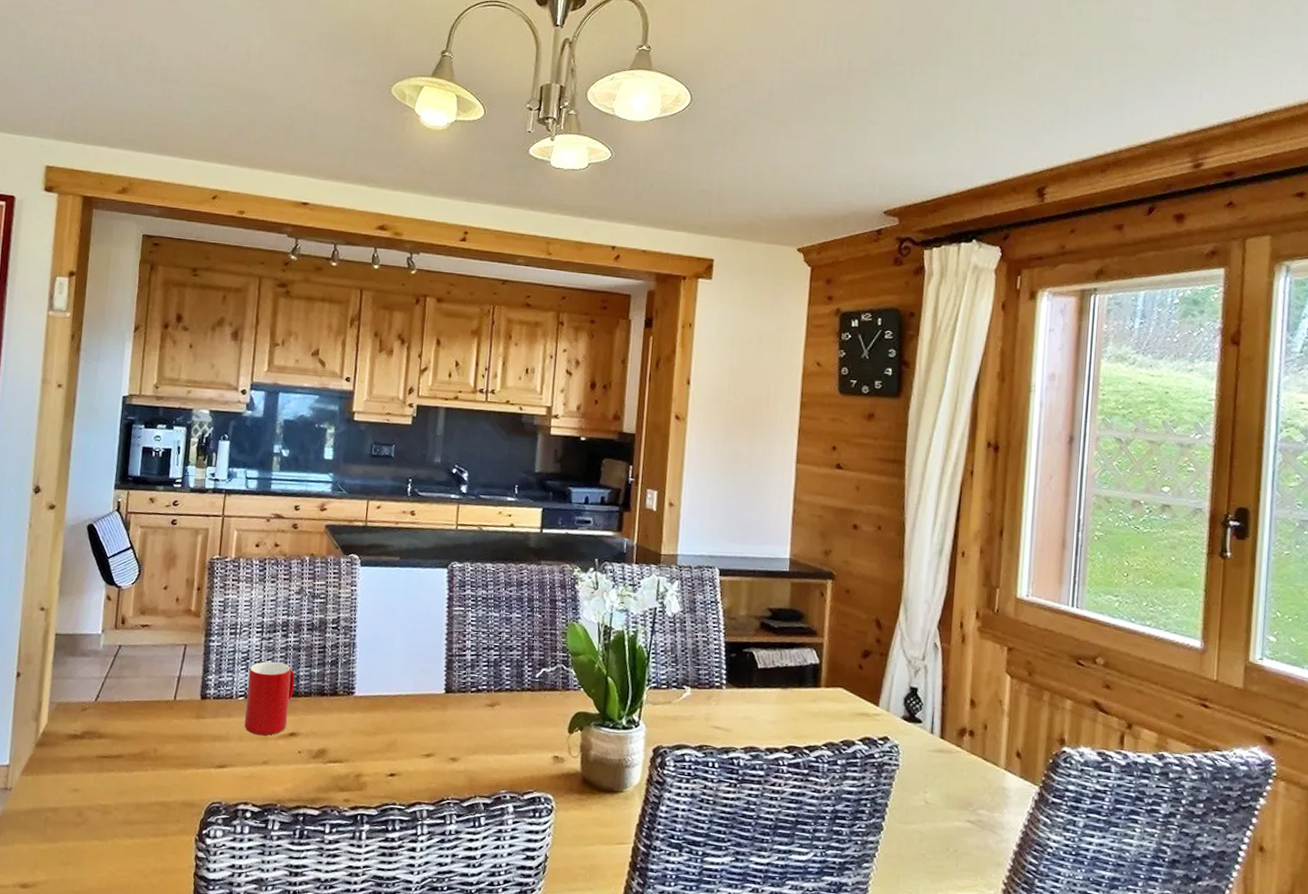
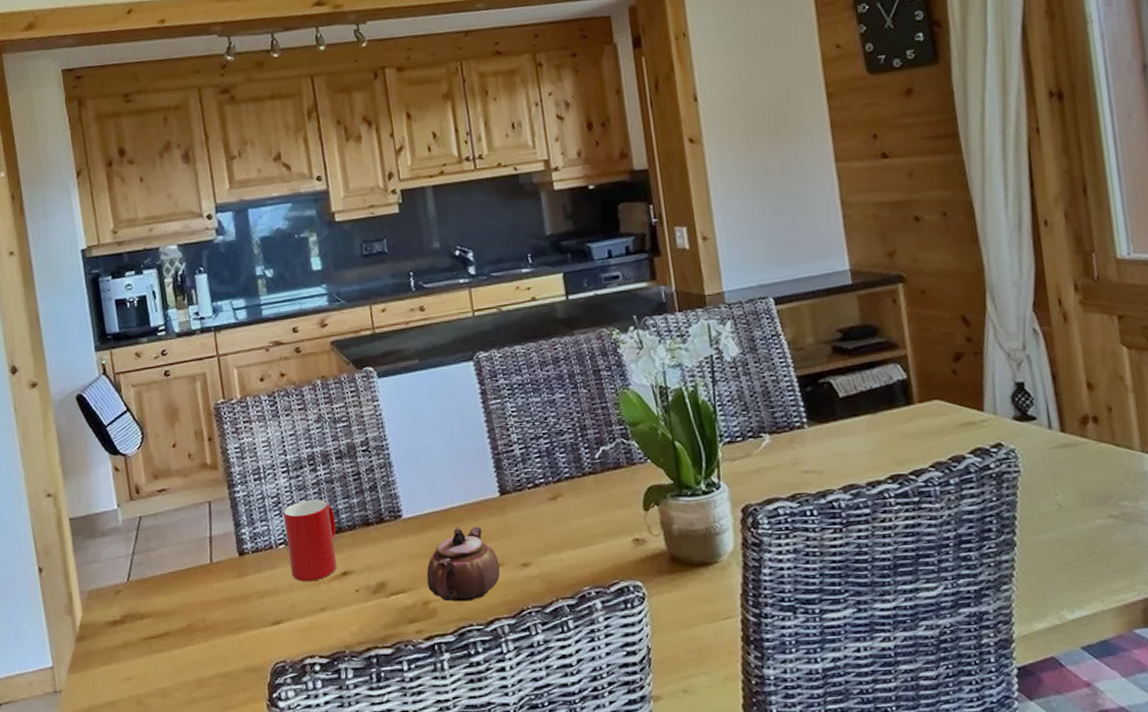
teapot: none [363,712,431,782] -> present [426,525,501,602]

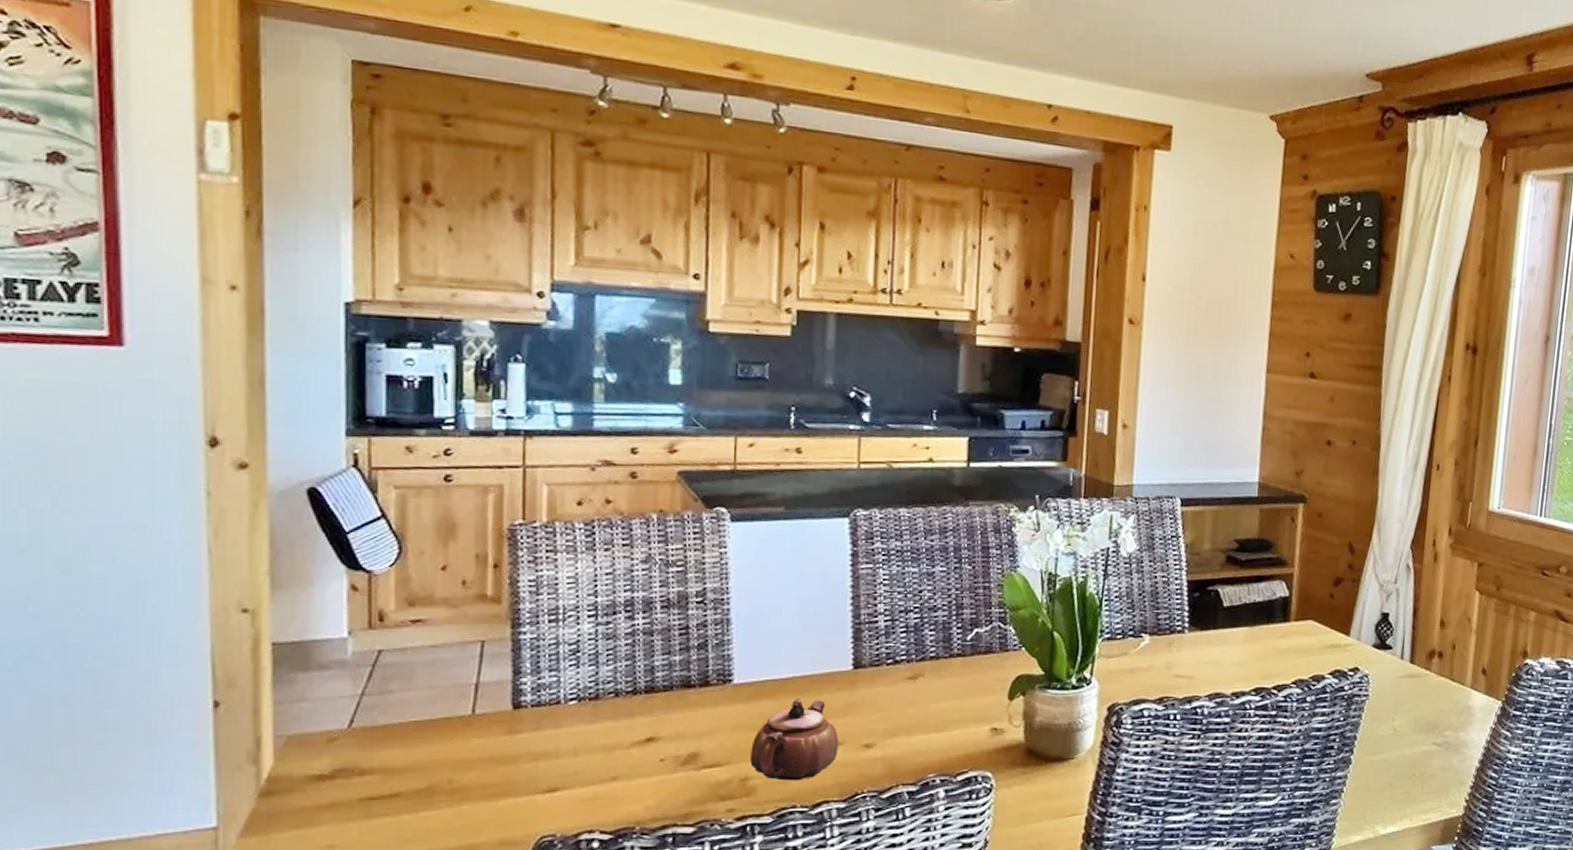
cup: present [283,499,337,582] -> none [579,651,649,746]

